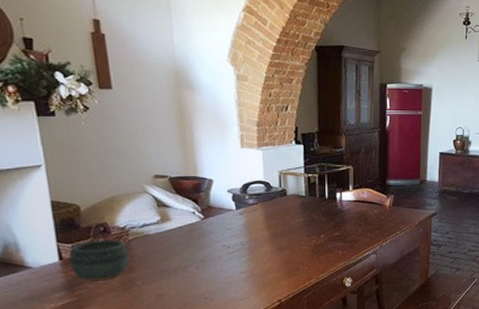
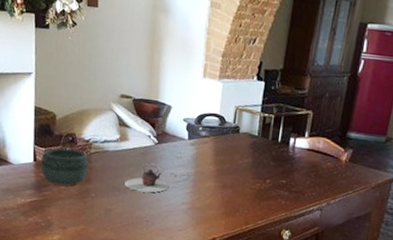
teapot: none [174,240,224,270] -> present [124,164,170,193]

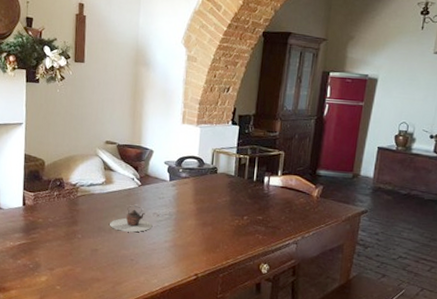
bowl: present [41,148,89,186] -> none [30,192,76,228]

